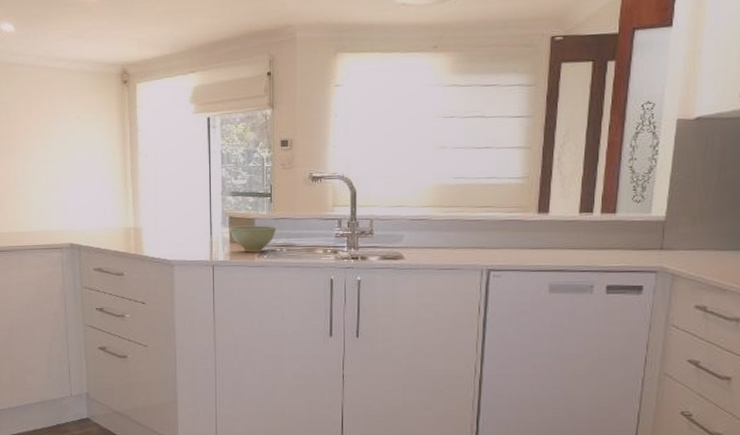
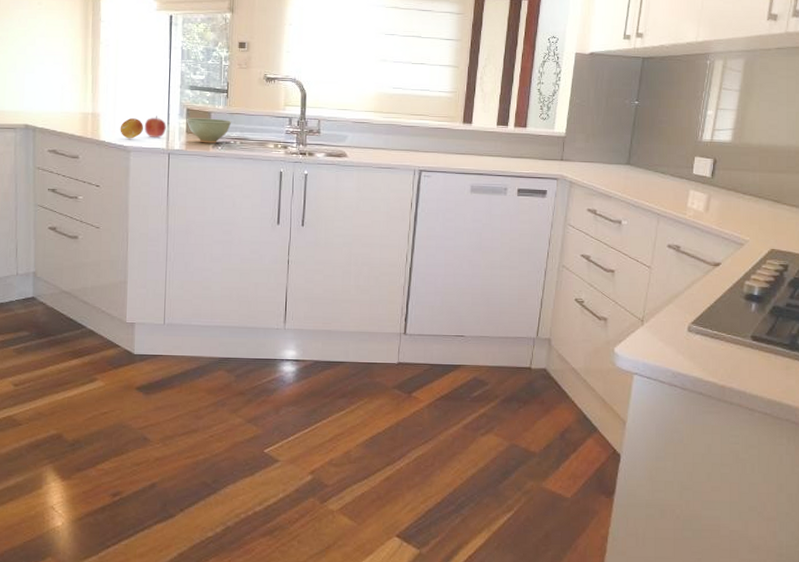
fruit: none [162,230,187,252] -> present [120,118,144,139]
fruit: none [187,226,209,249] -> present [144,116,166,137]

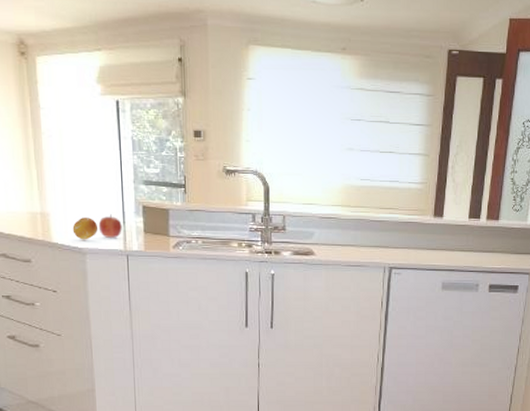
bowl: present [186,118,232,144] -> none [143,216,192,243]

